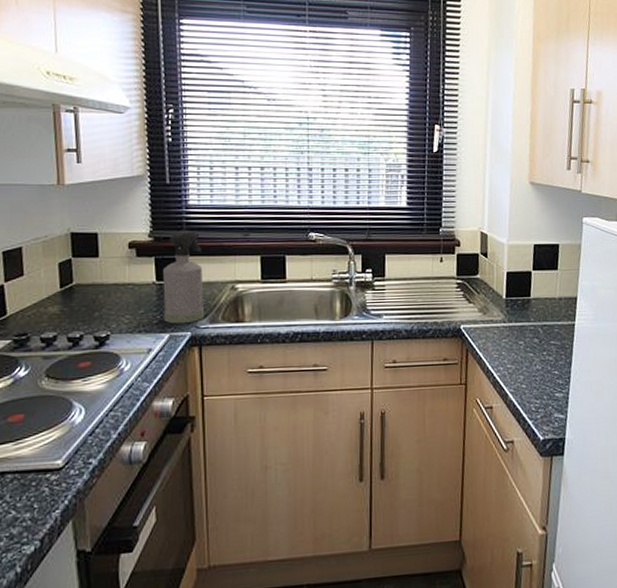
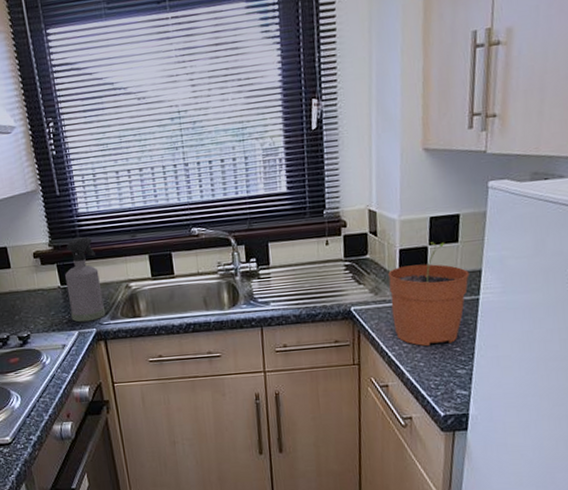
plant pot: none [496,268,567,369] -> present [388,242,469,347]

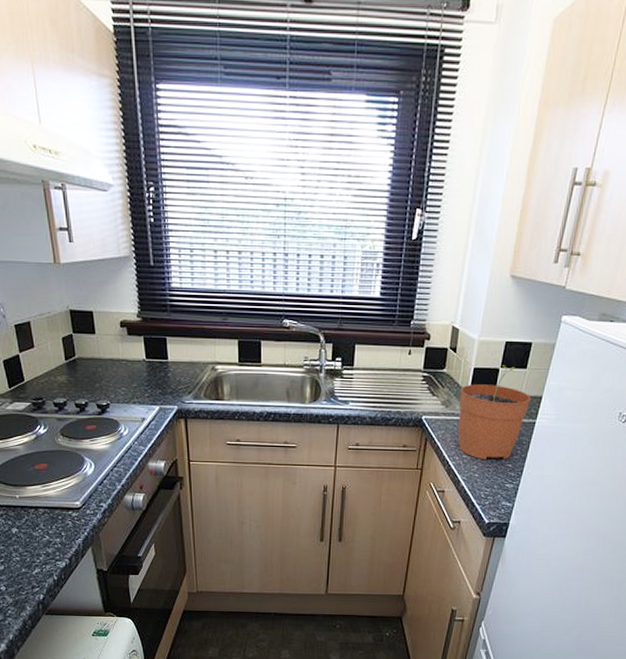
spray bottle: present [65,237,106,323] -> none [152,313,189,398]

